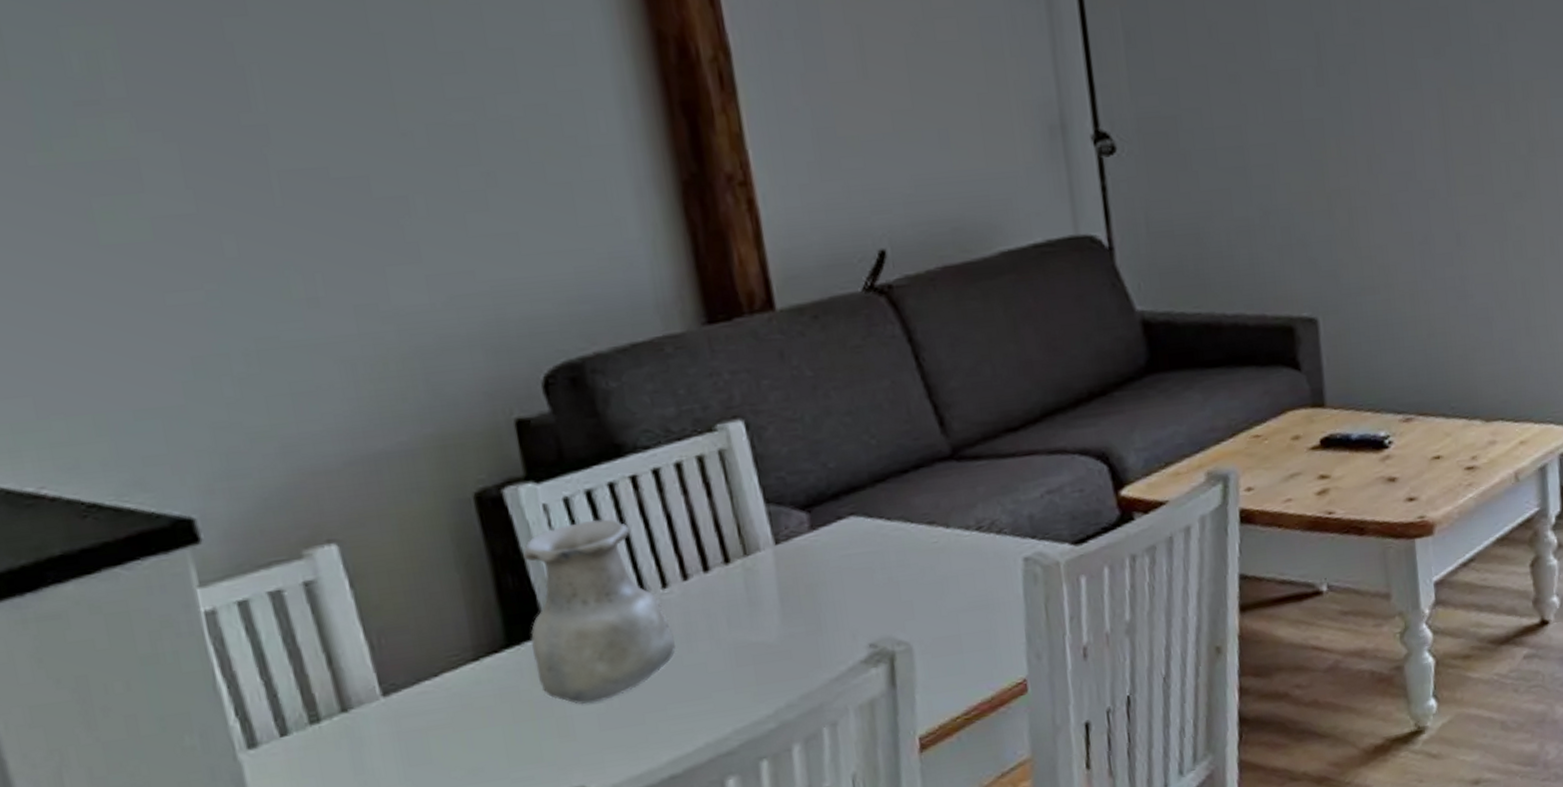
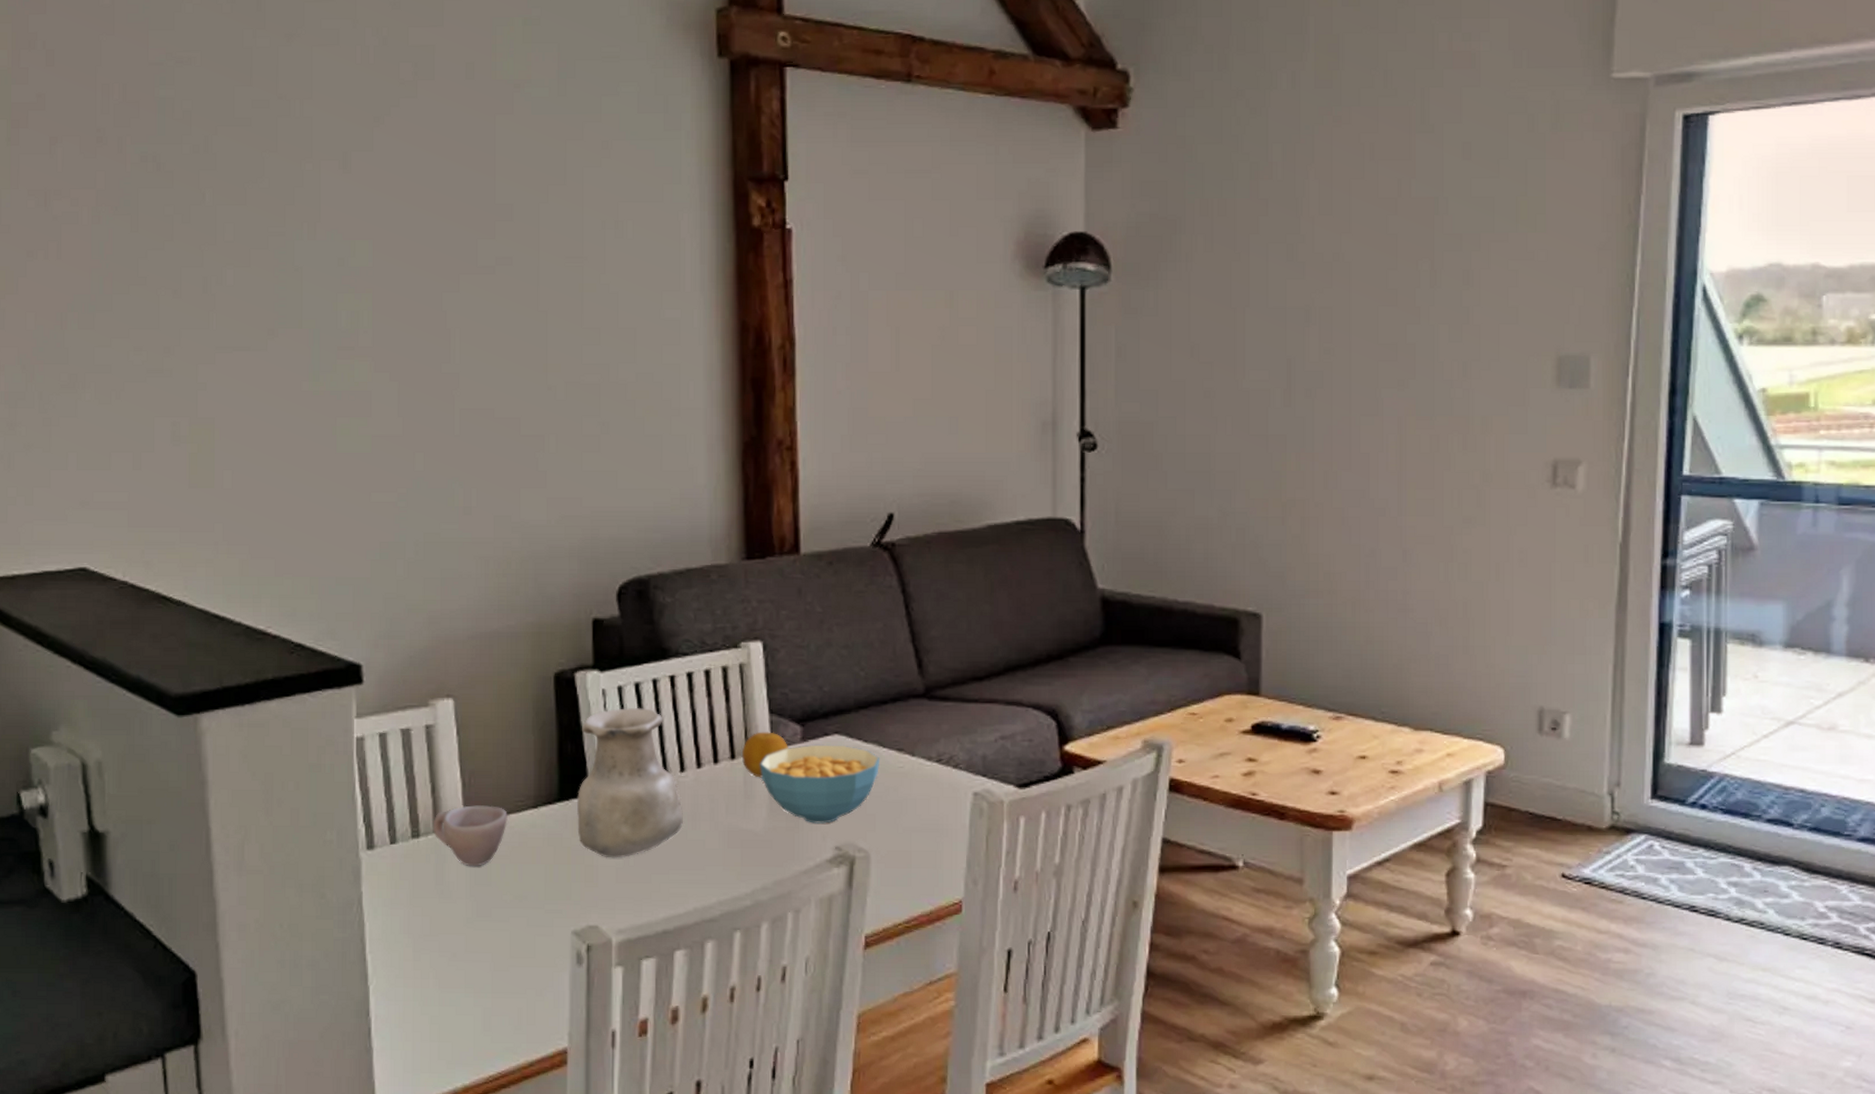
cup: none [336,667,442,746] -> present [433,805,508,867]
fruit: none [737,524,795,581] -> present [741,732,788,778]
cereal bowl: none [761,527,910,623] -> present [759,744,880,824]

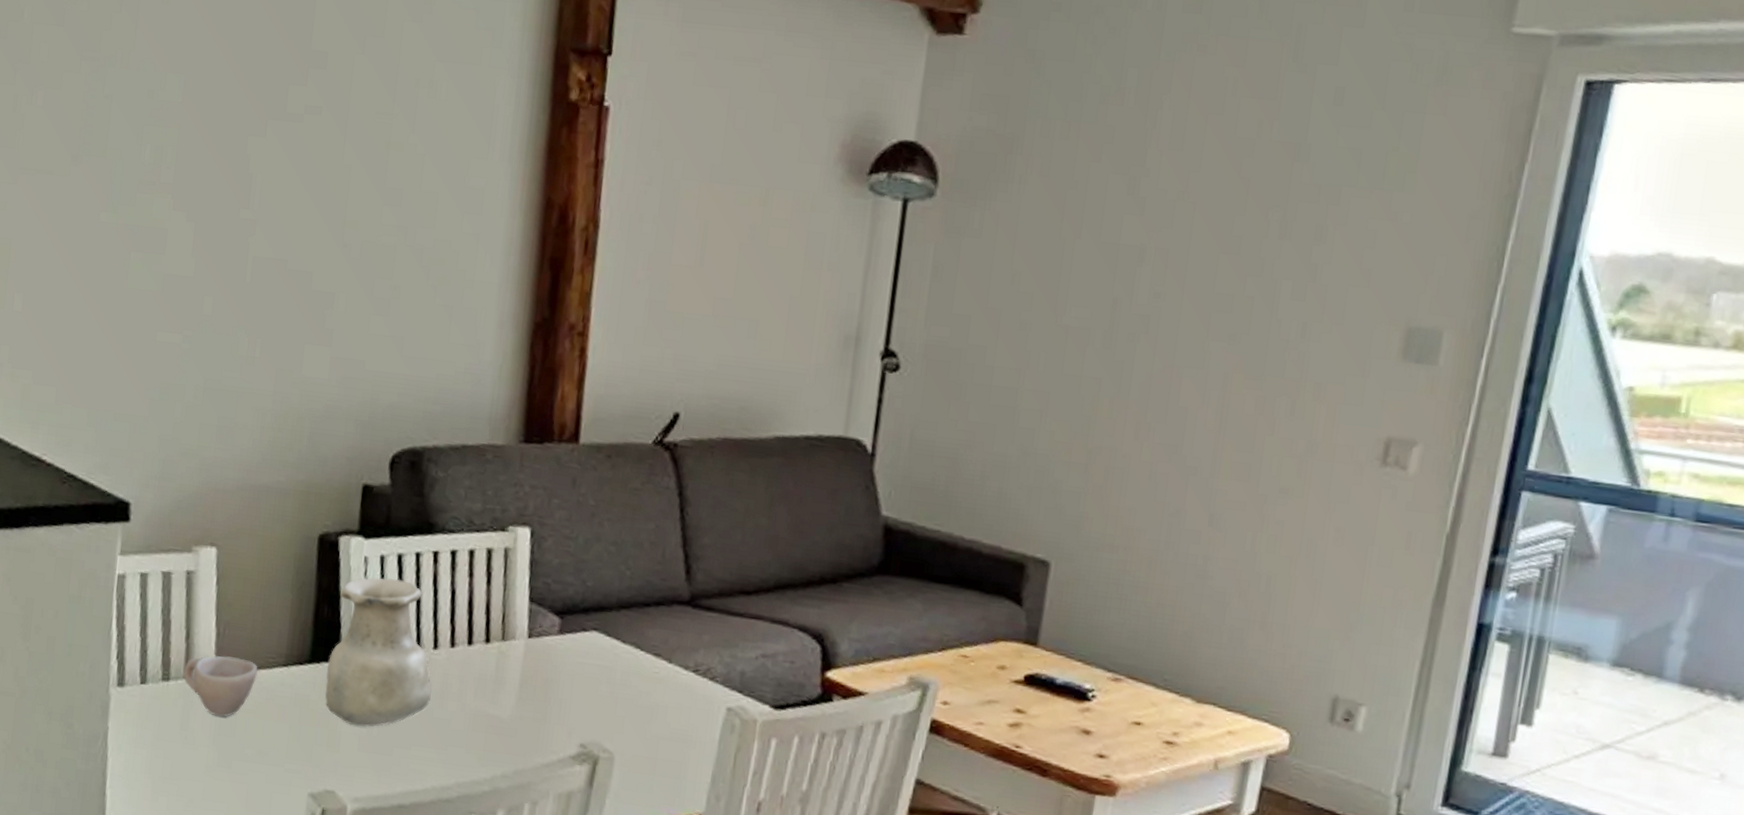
fruit: present [741,732,788,778] -> none [496,618,545,665]
cereal bowl: present [759,744,880,824] -> none [513,638,637,720]

